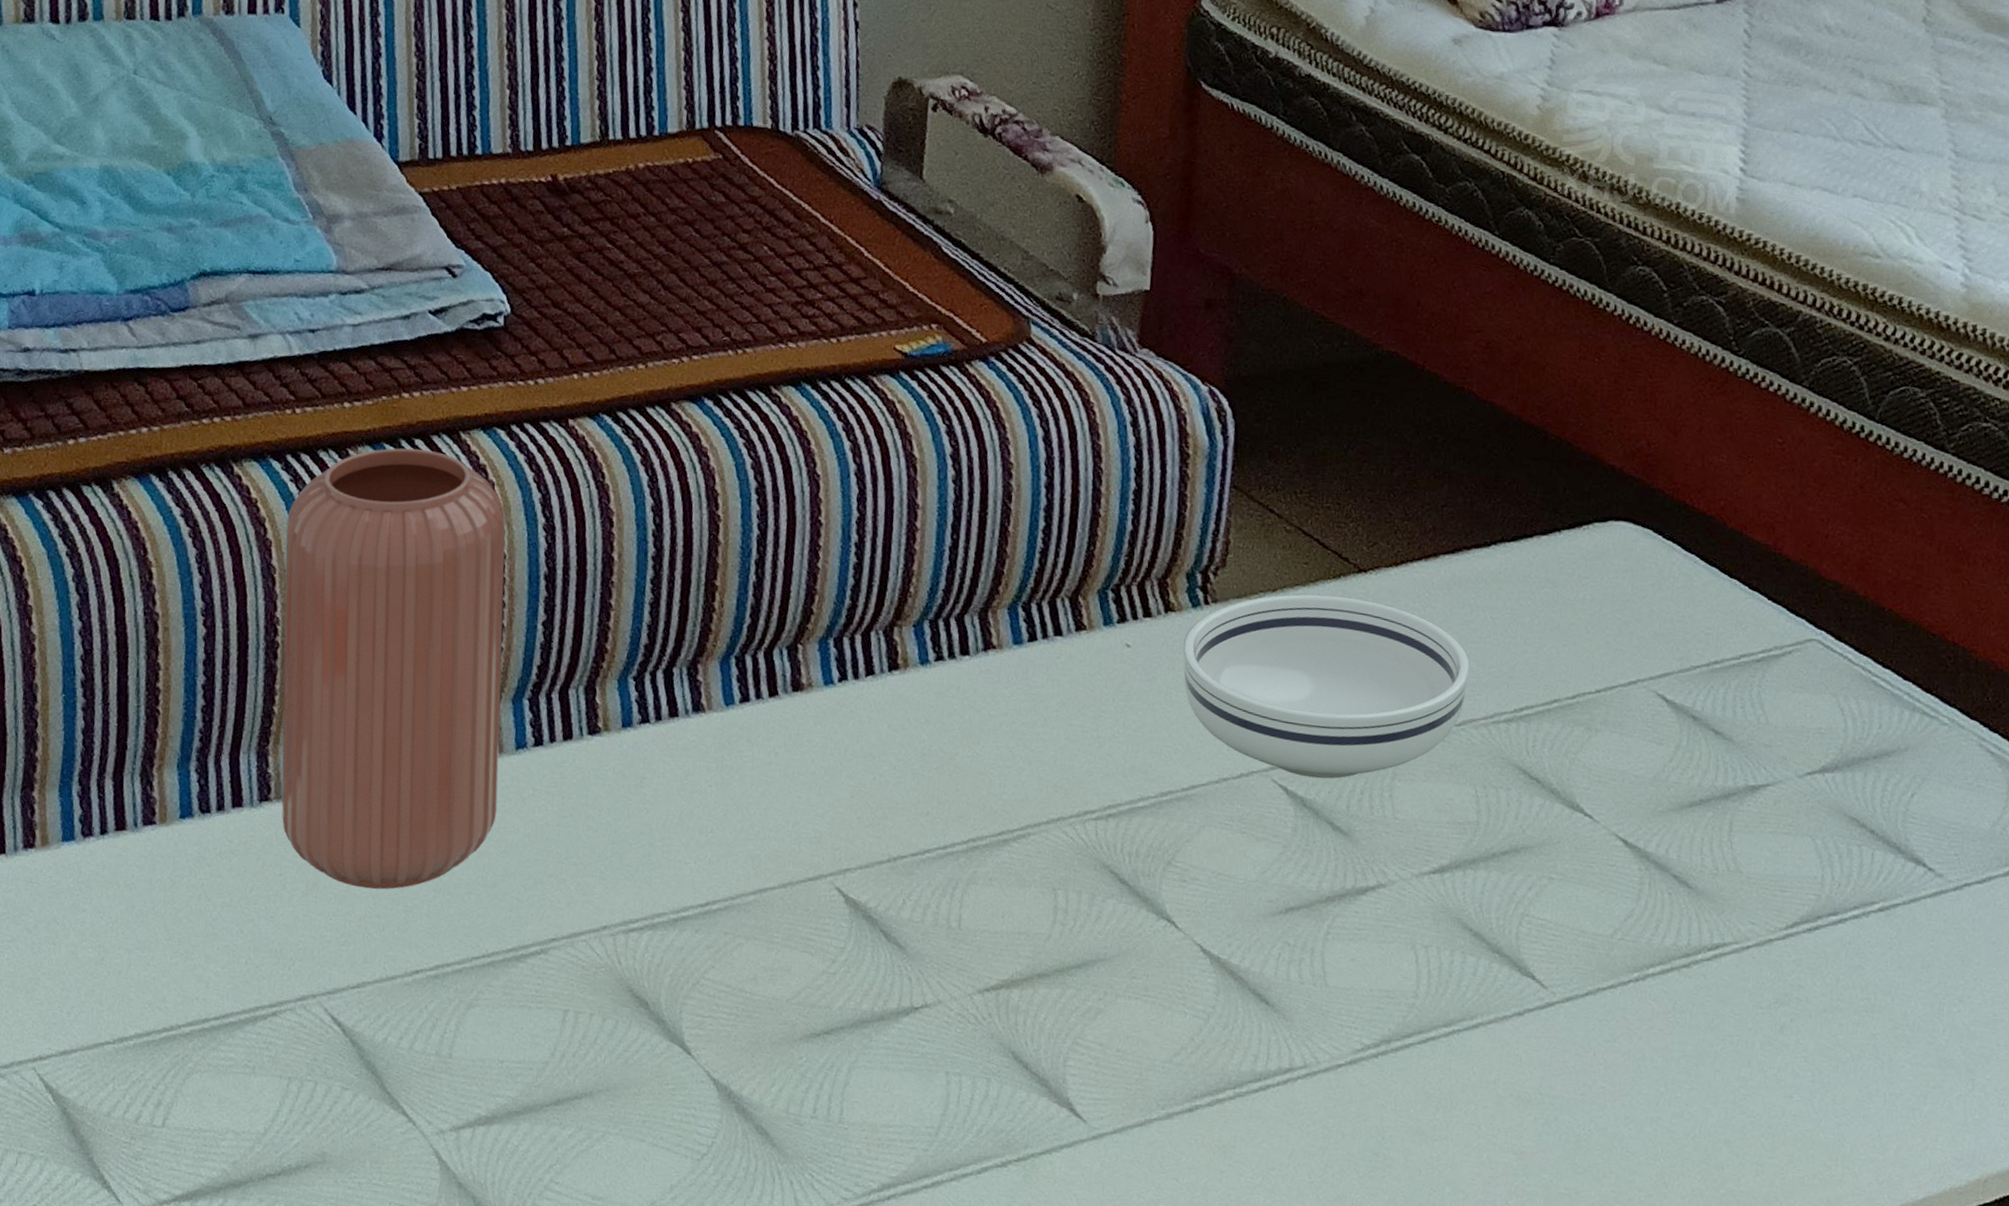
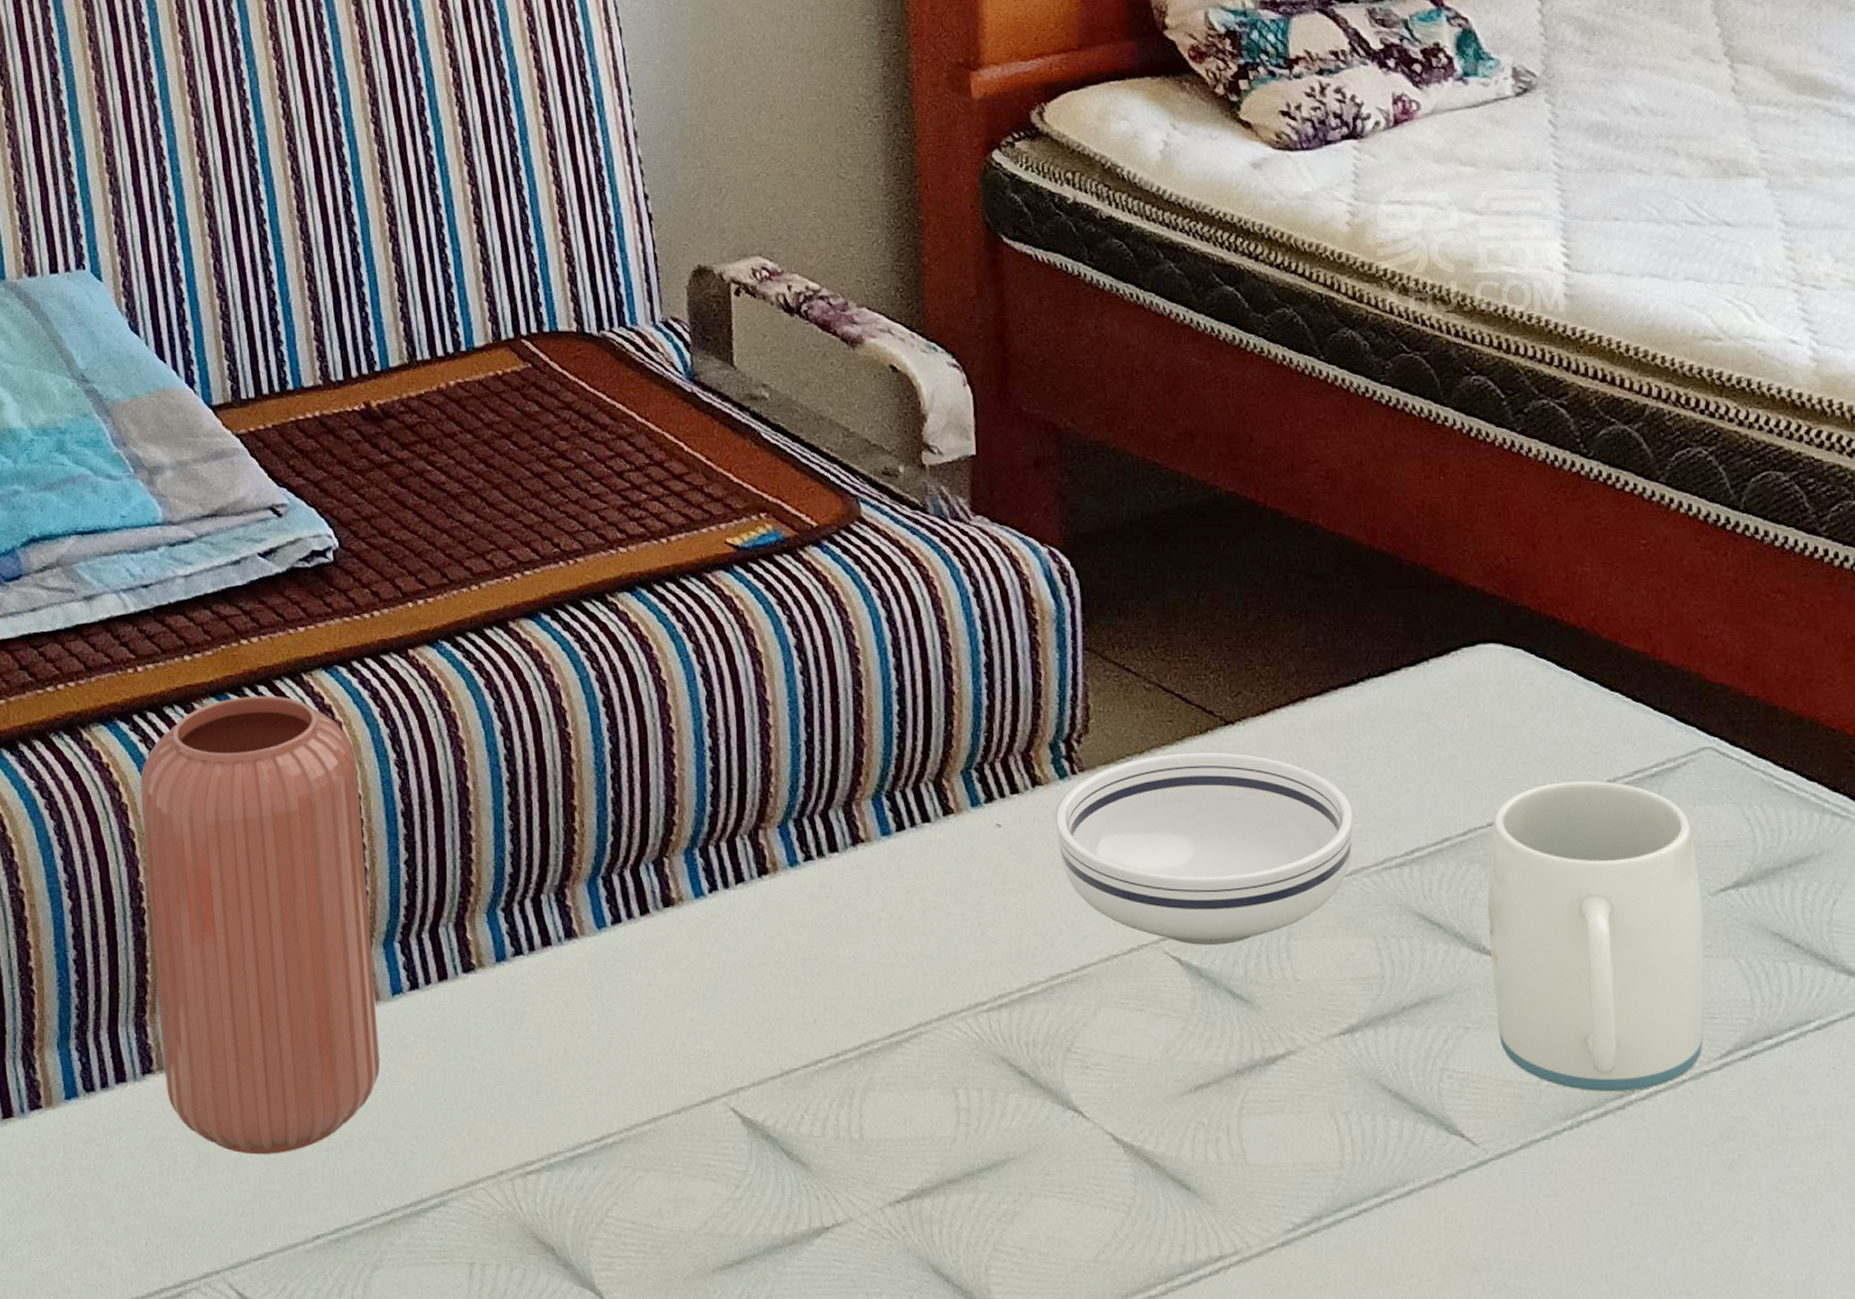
mug: none [1580,657,1791,951] -> present [1487,780,1706,1092]

